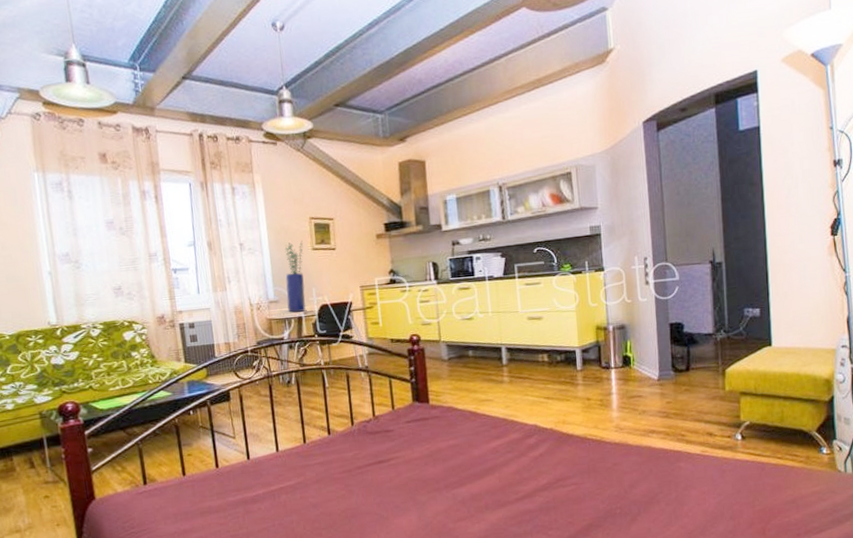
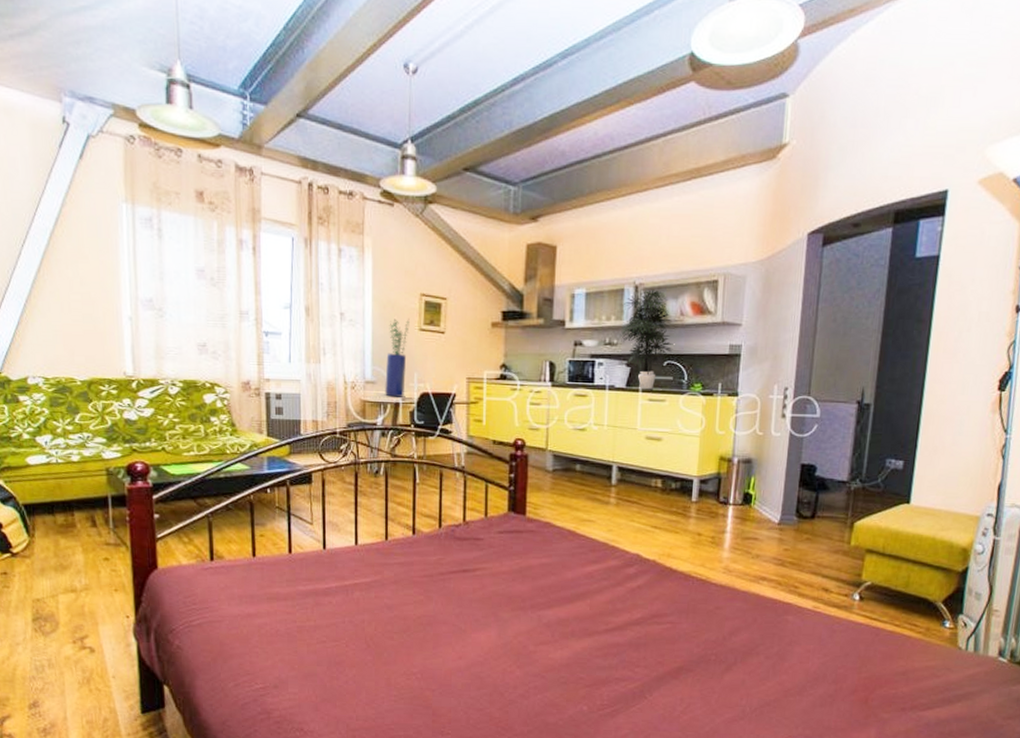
plant: none [491,187,541,277] -> present [620,289,673,391]

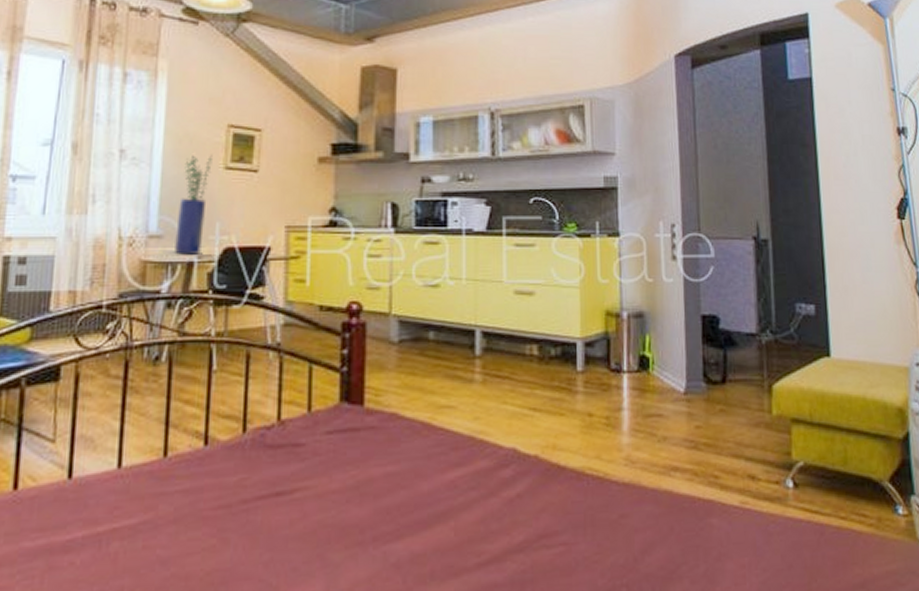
plant: present [620,289,673,391] -> none [476,116,540,235]

